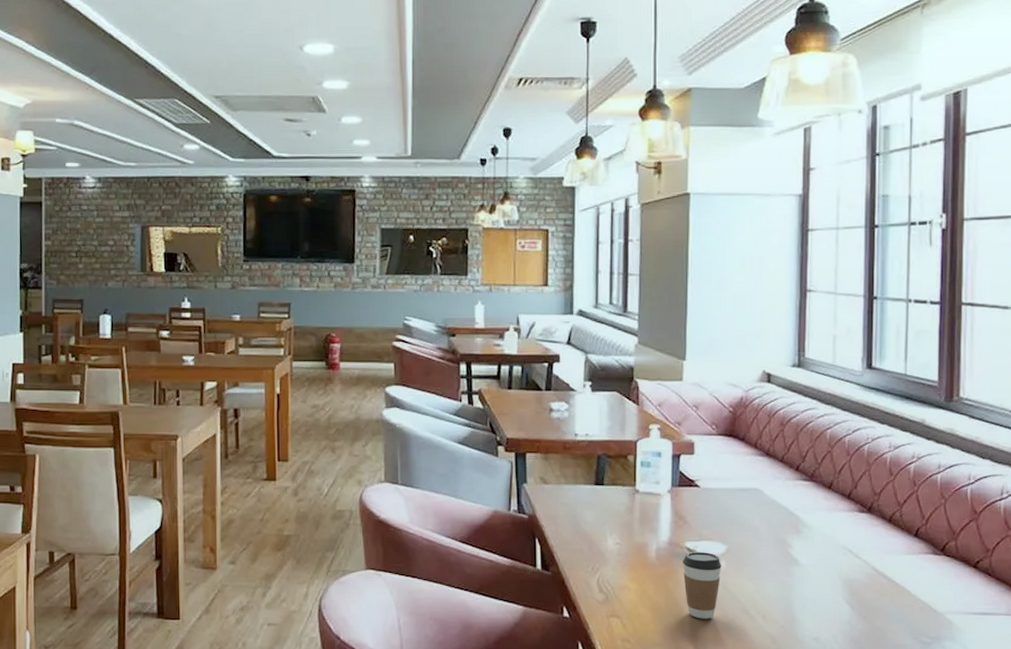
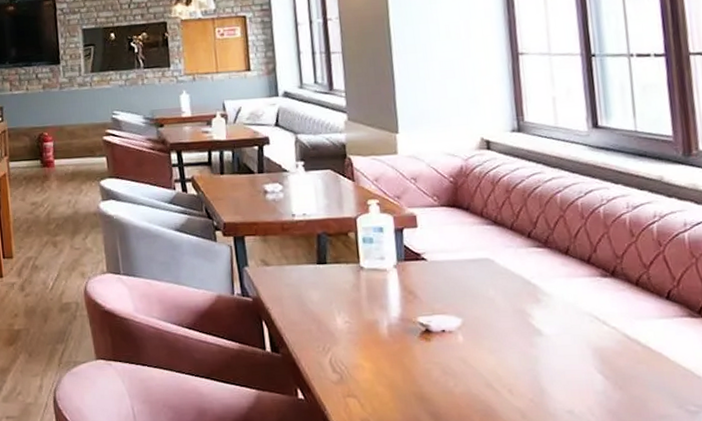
coffee cup: present [682,552,722,619] -> none [416,326,459,396]

